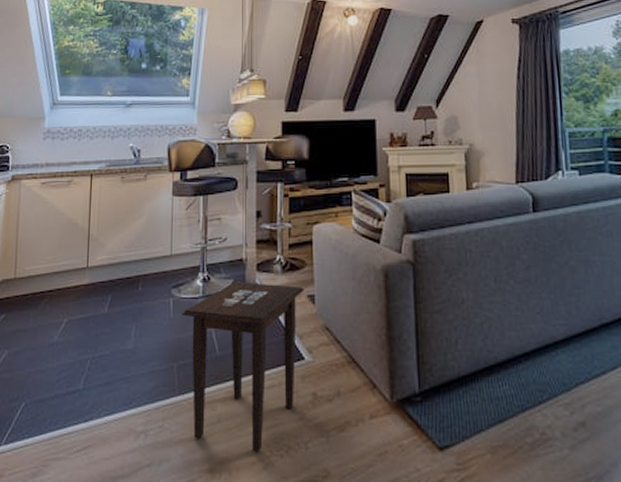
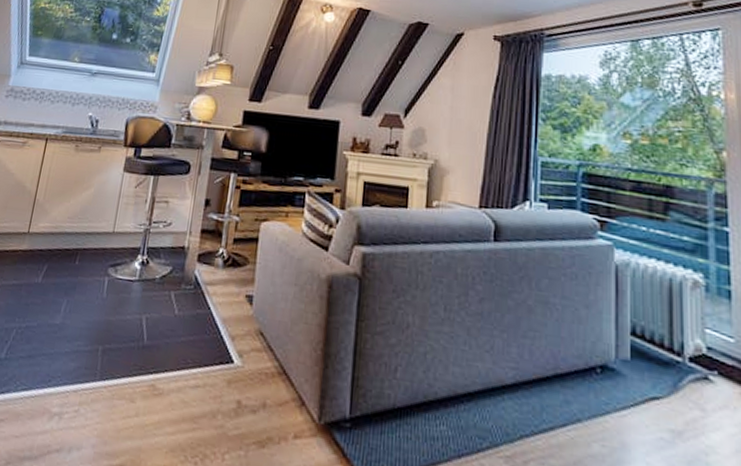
side table: present [182,281,304,453] -> none [108,269,244,456]

